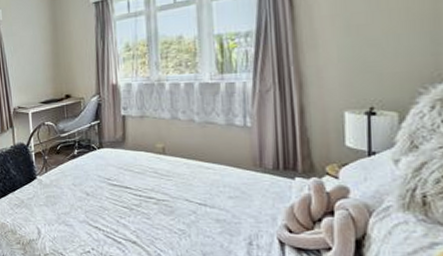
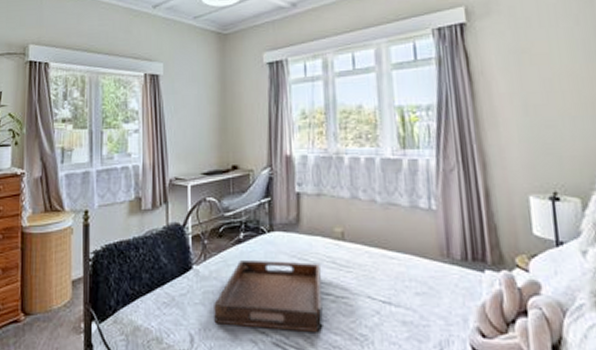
serving tray: none [55,172,147,228] -> present [214,261,323,333]

